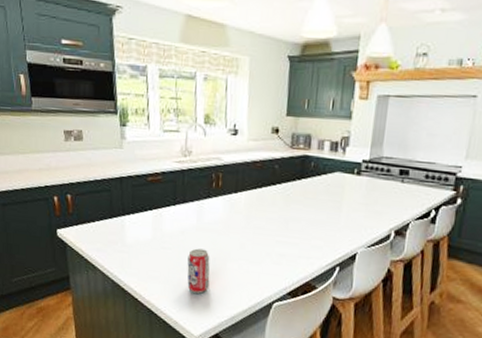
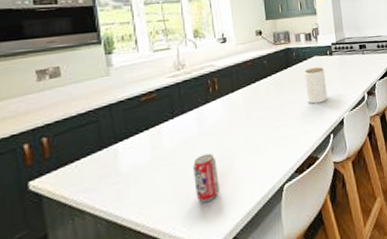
jar: none [316,185,346,229] -> present [304,67,328,104]

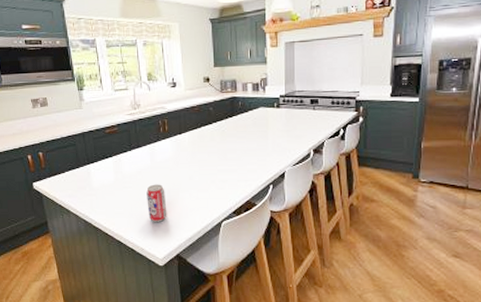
jar: present [304,67,328,104] -> none [249,119,271,154]

